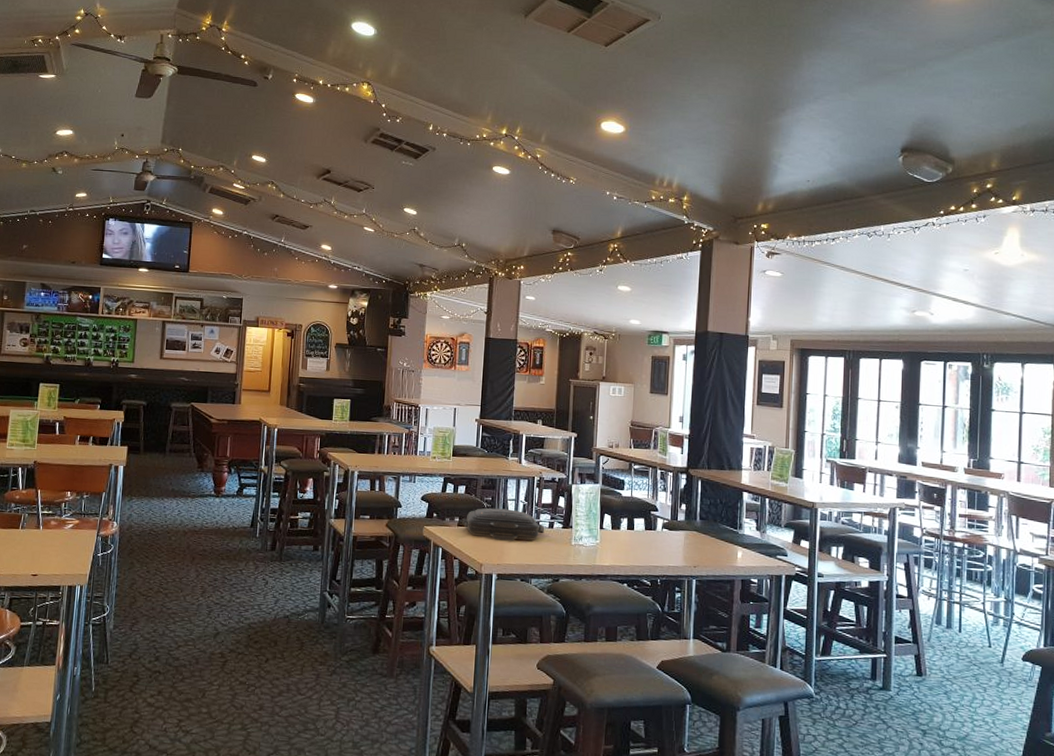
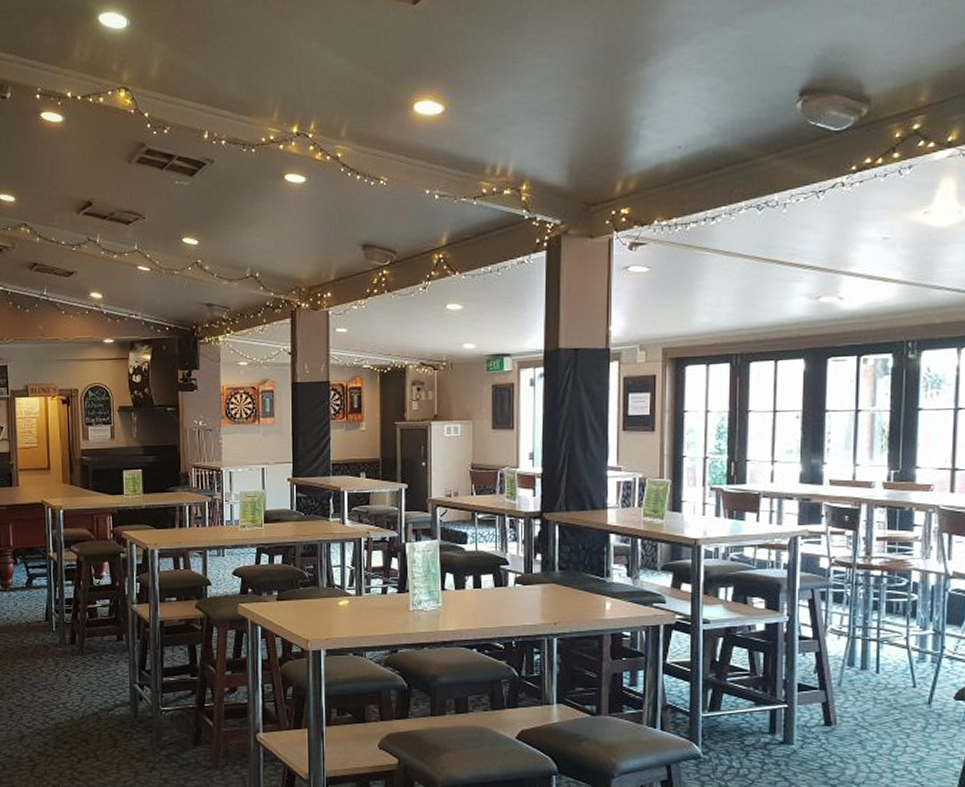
laptop bag: present [462,508,545,541] -> none [281,577,377,612]

